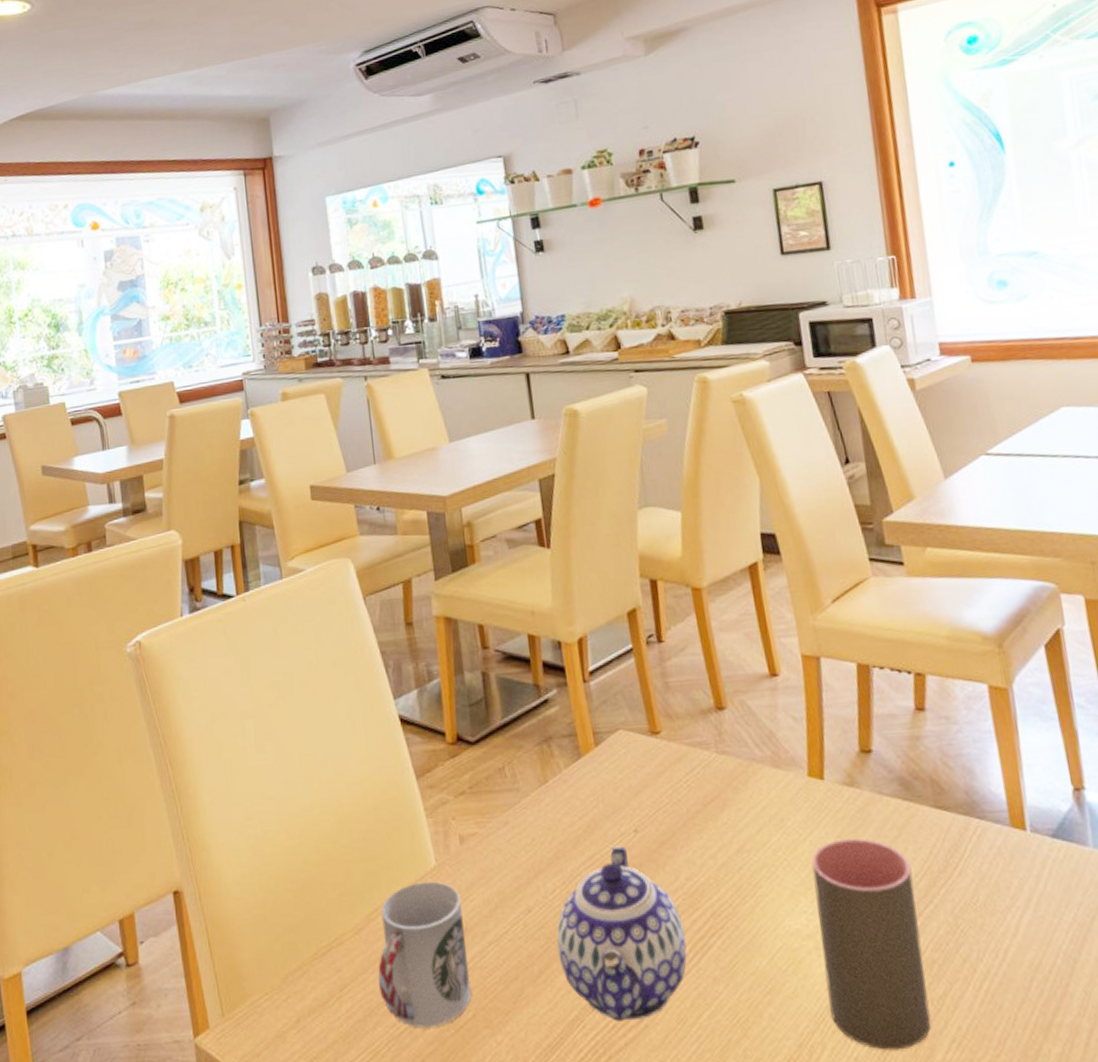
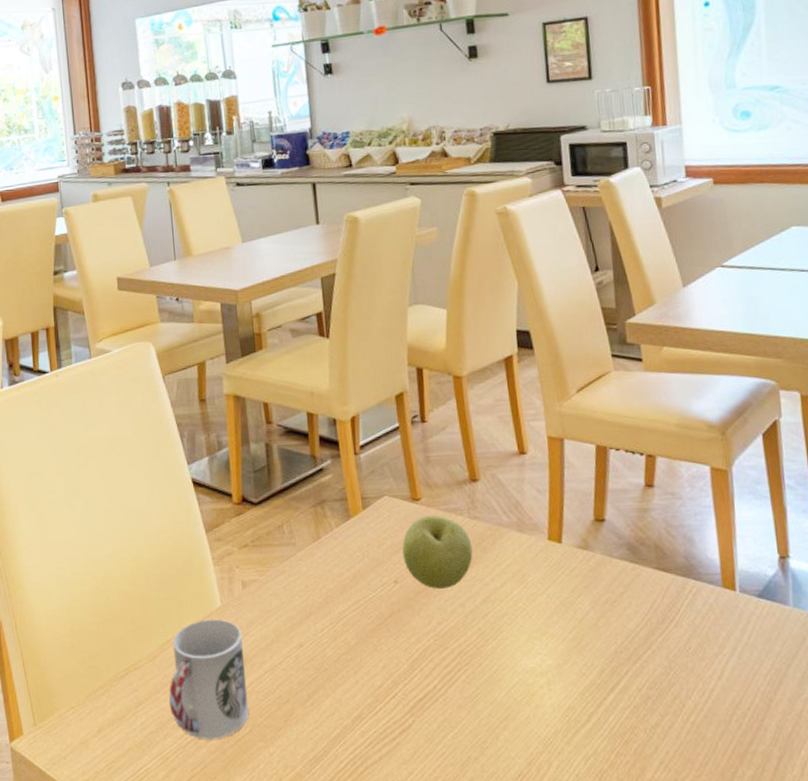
teapot: present [557,846,687,1021] -> none [324,594,436,739]
apple: none [641,750,723,838] -> present [402,515,473,589]
cup: present [811,838,931,1051] -> none [547,593,644,769]

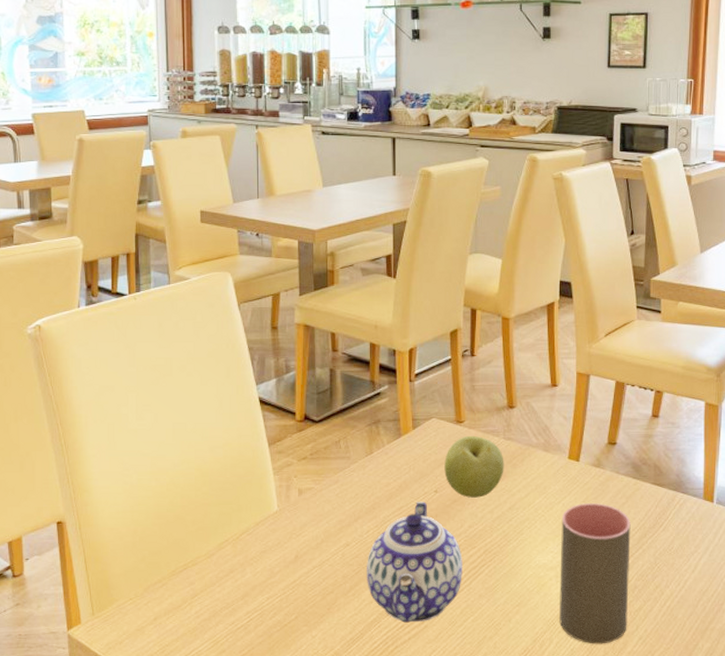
cup: present [169,619,249,739] -> none [224,521,296,625]
teapot: none [324,594,436,739] -> present [367,502,463,623]
cup: none [547,593,644,769] -> present [558,503,631,644]

